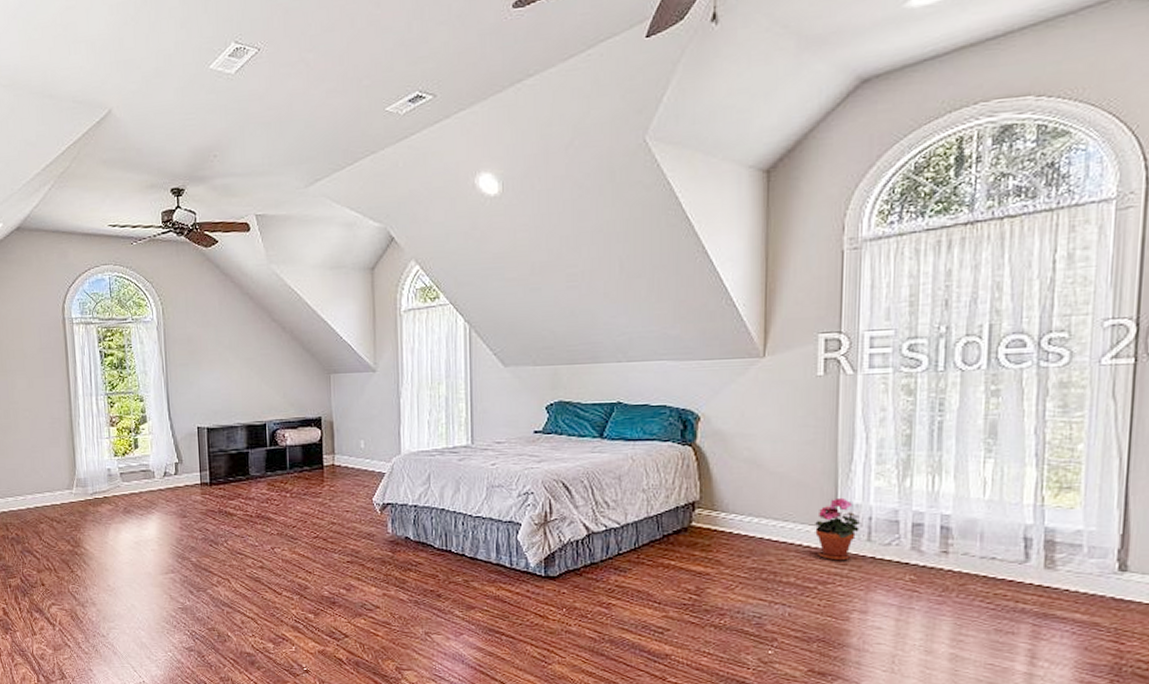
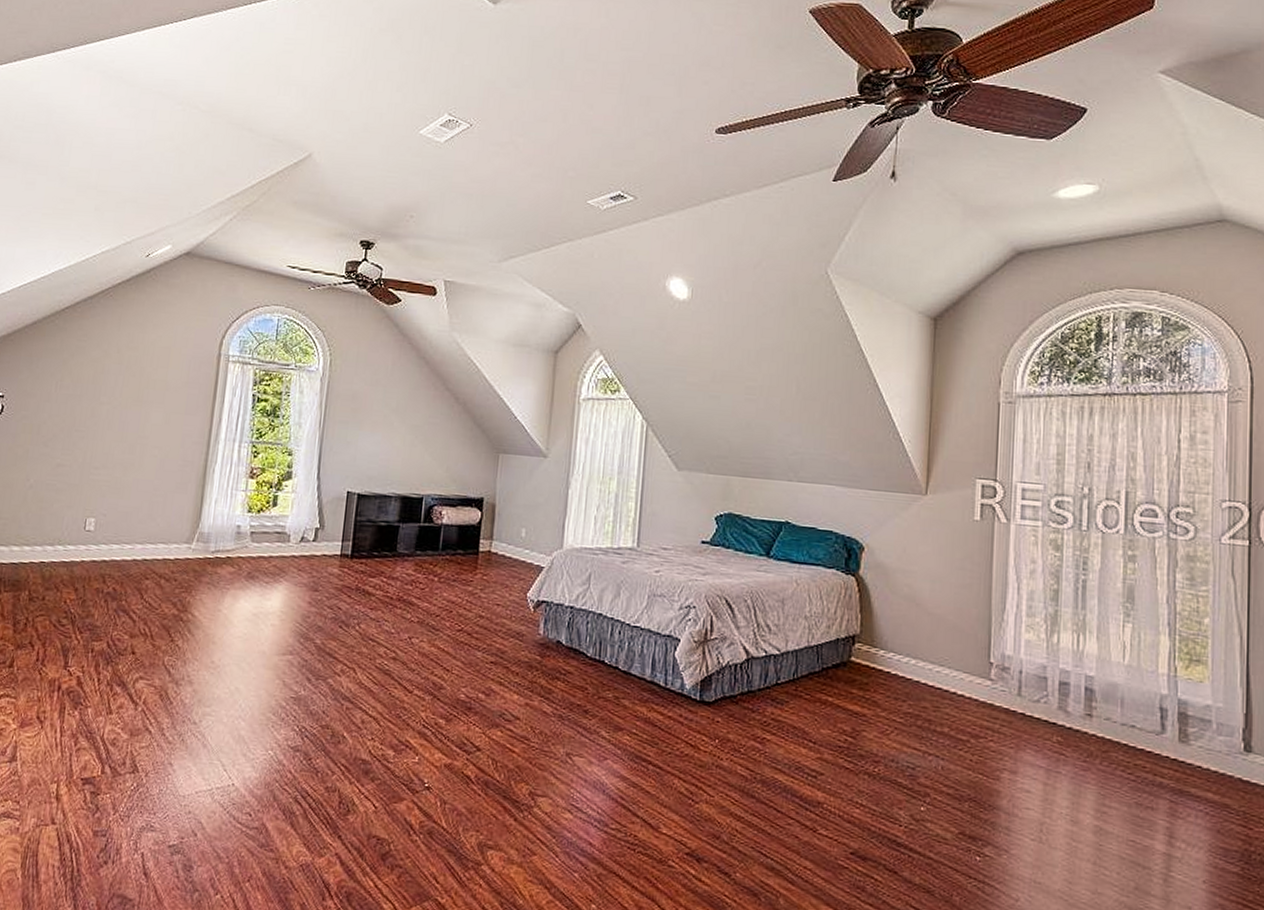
potted plant: present [815,497,860,561] -> none [969,646,1011,715]

